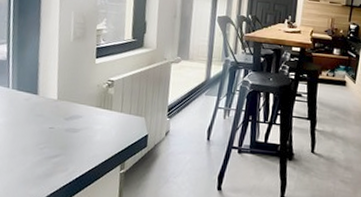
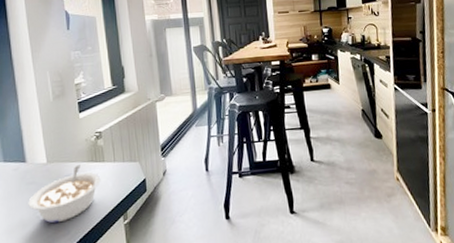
legume: none [33,107,106,159] -> present [28,164,101,224]

